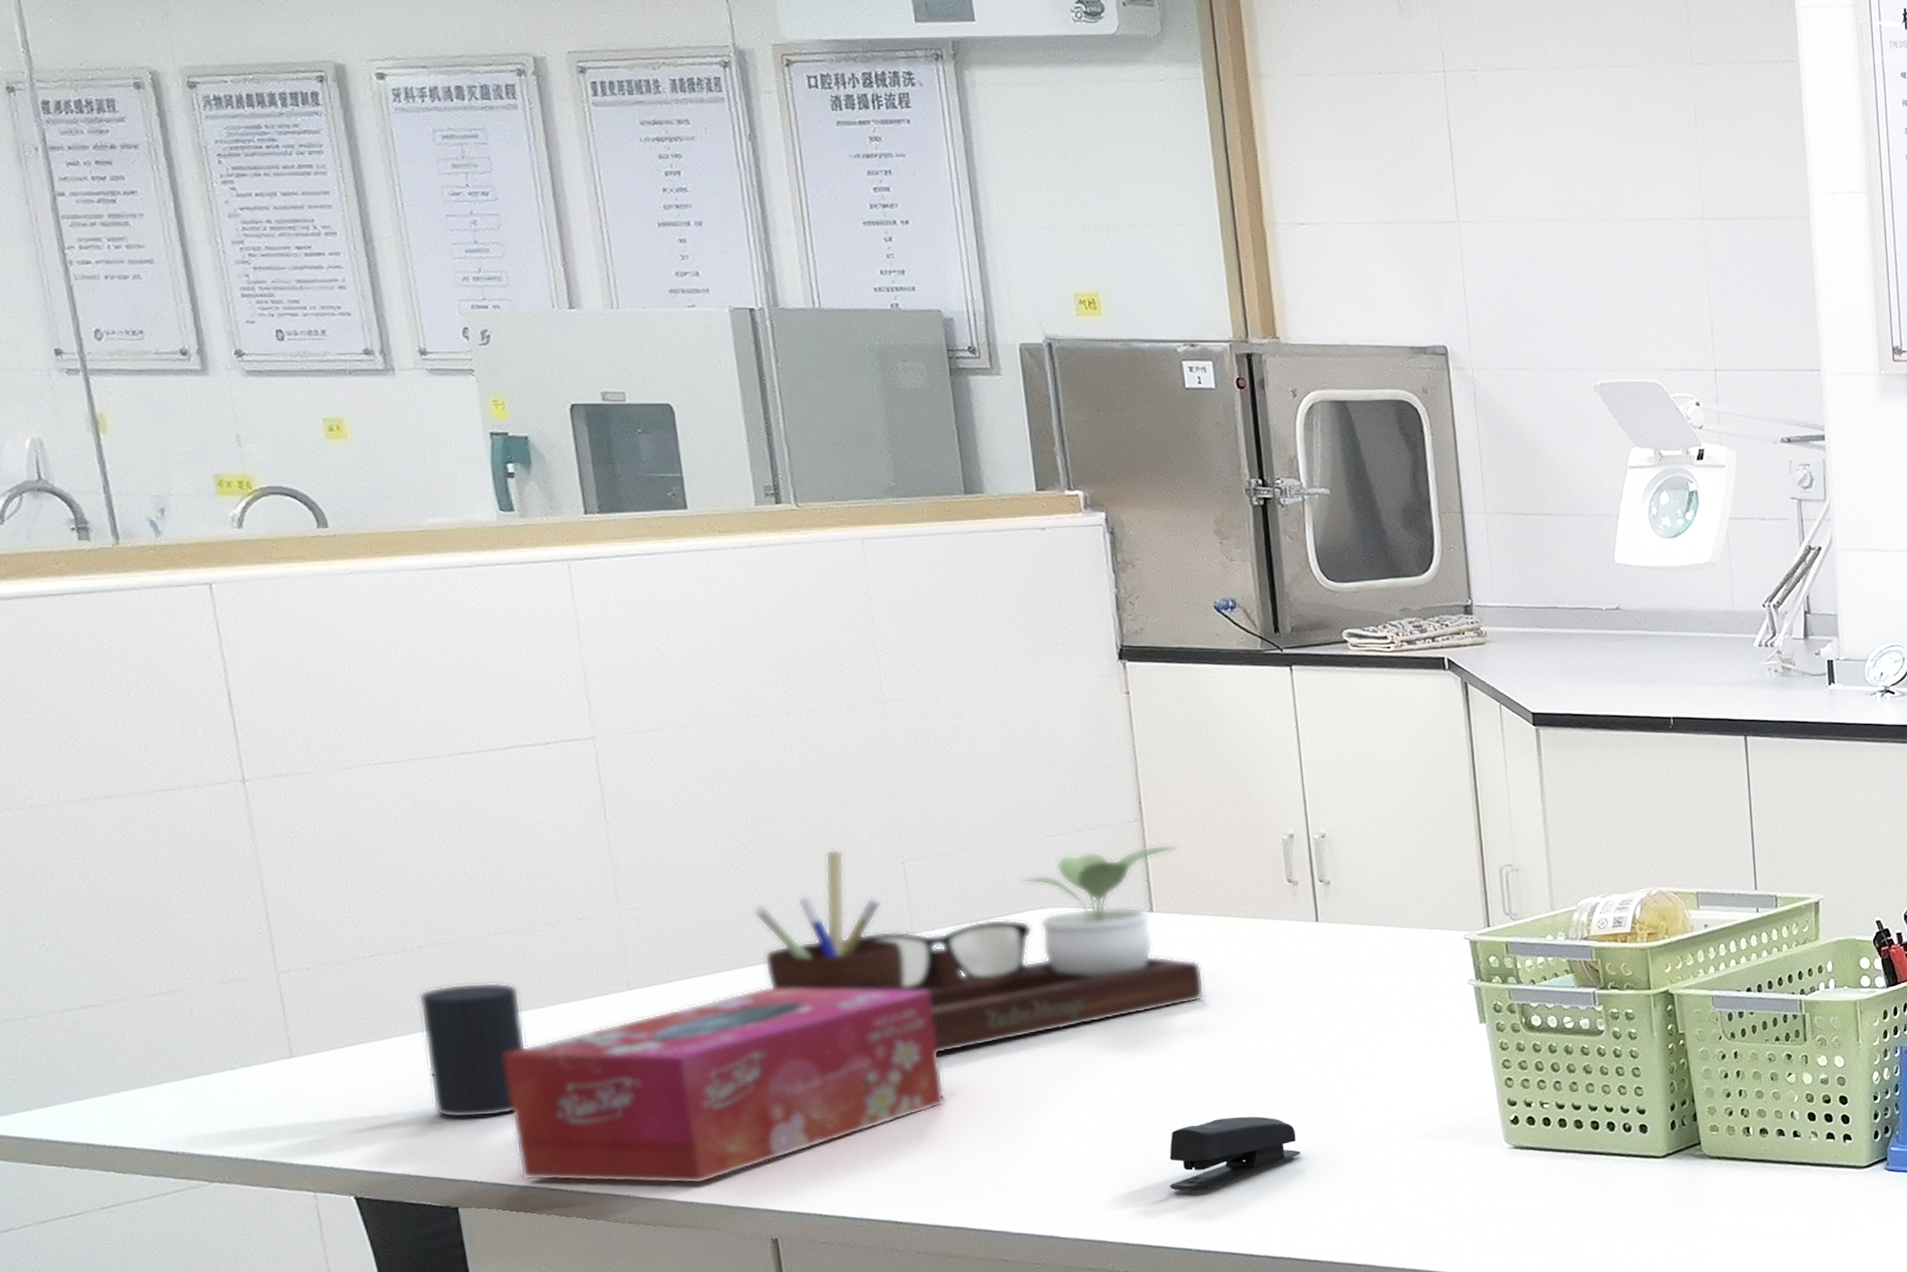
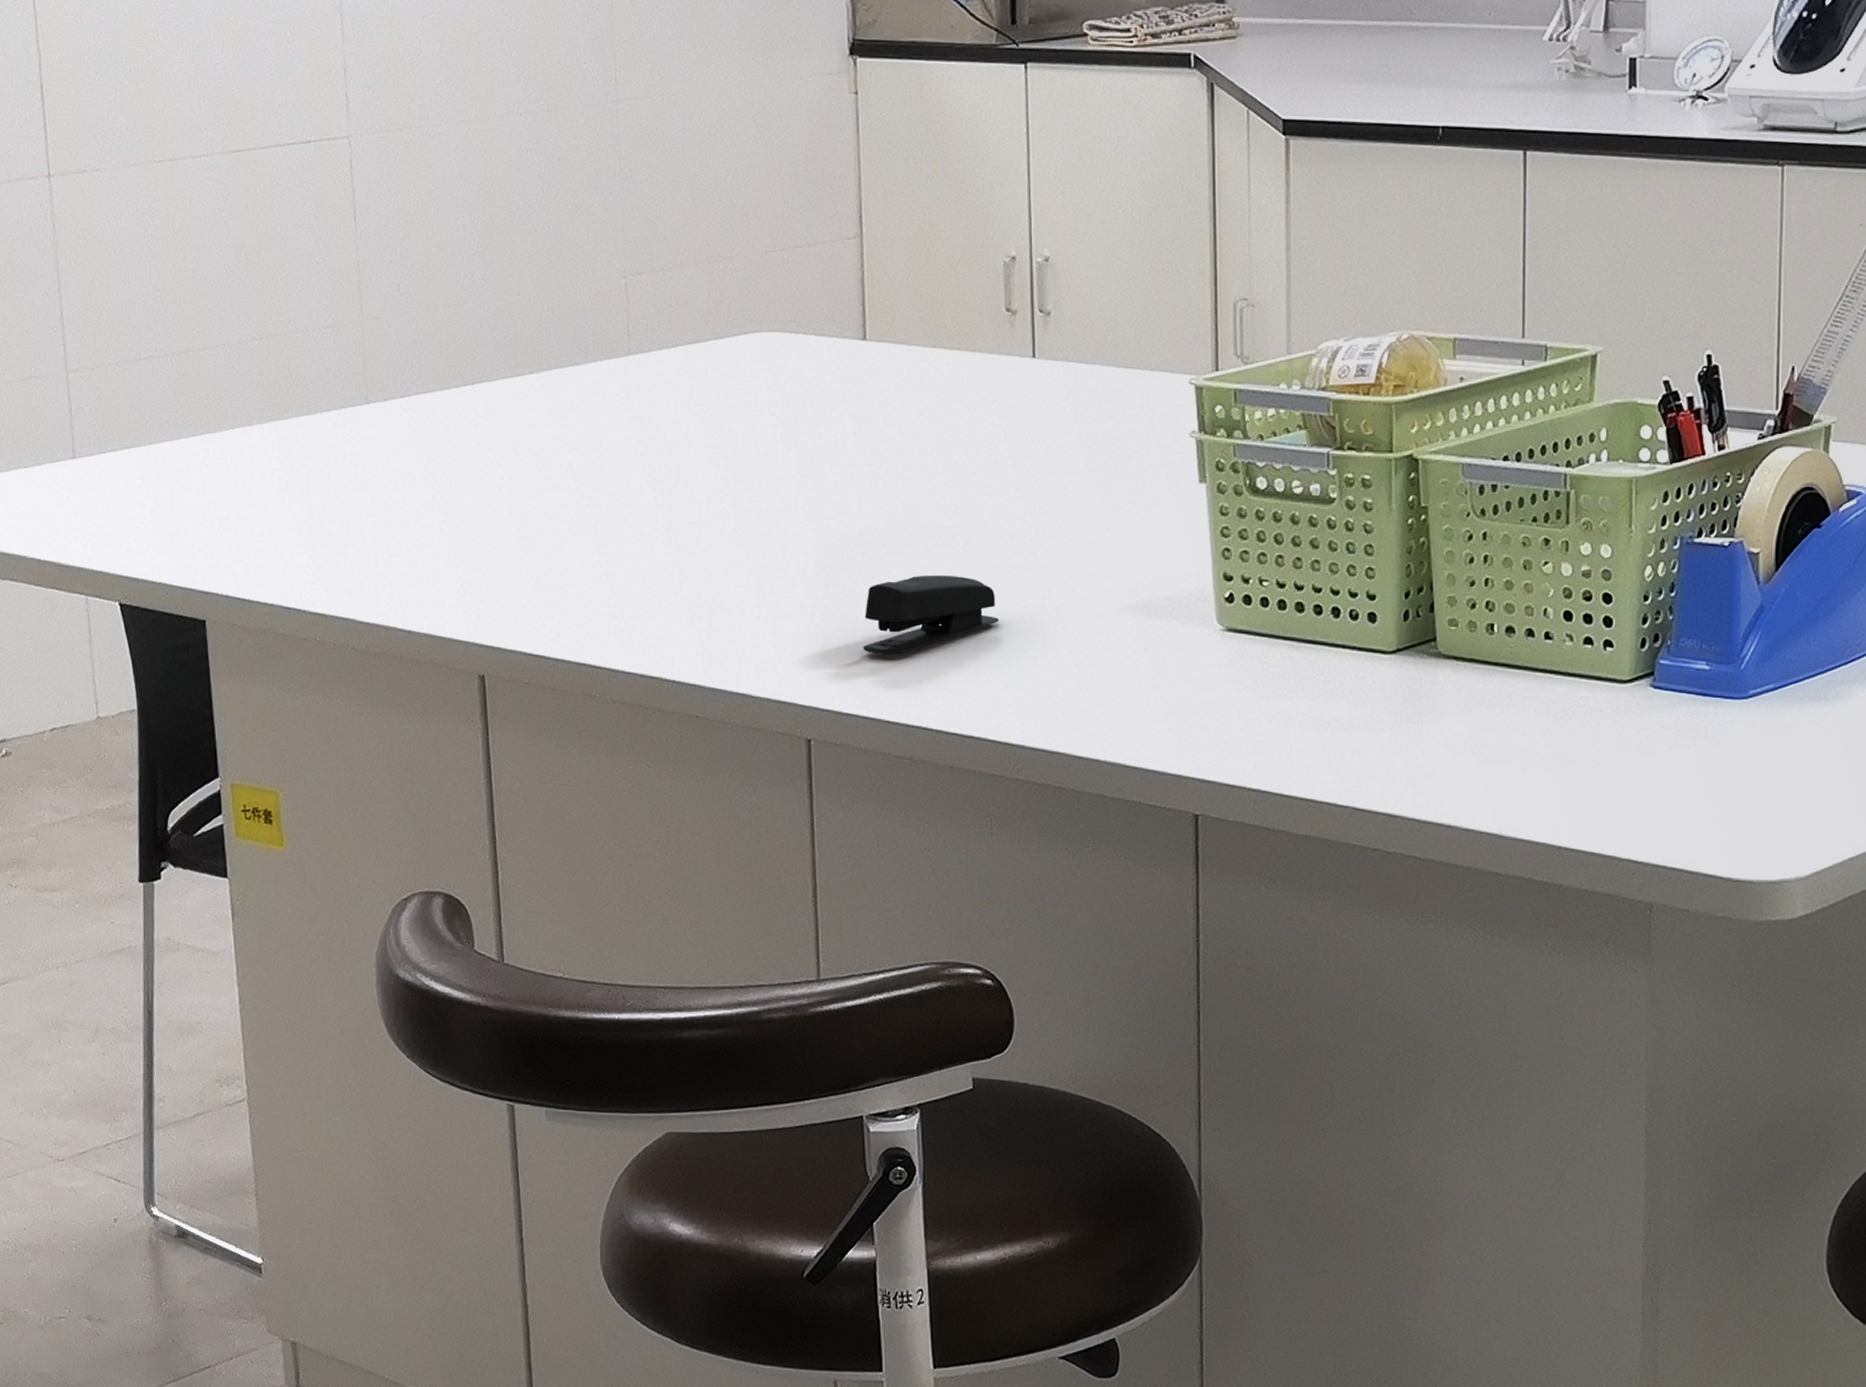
cup: present [418,982,527,1119] -> none [183,390,274,529]
tissue box: present [504,986,946,1185] -> none [253,405,651,612]
desk organizer: present [752,845,1205,1055] -> none [482,260,912,489]

